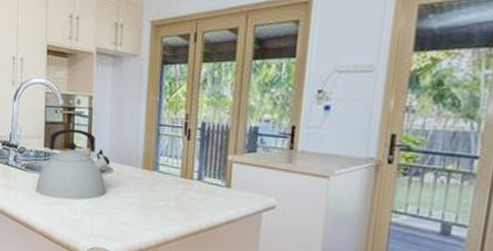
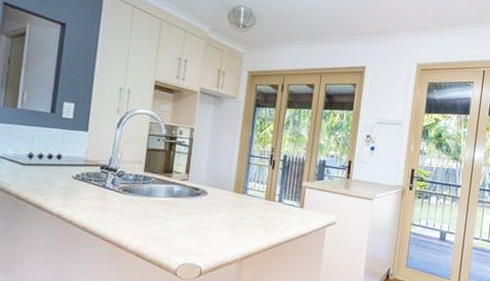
kettle: present [36,128,110,200] -> none [132,155,205,221]

